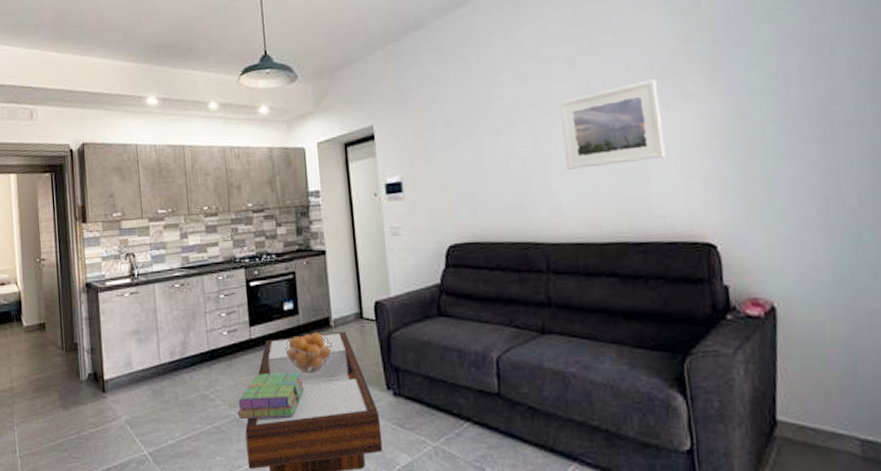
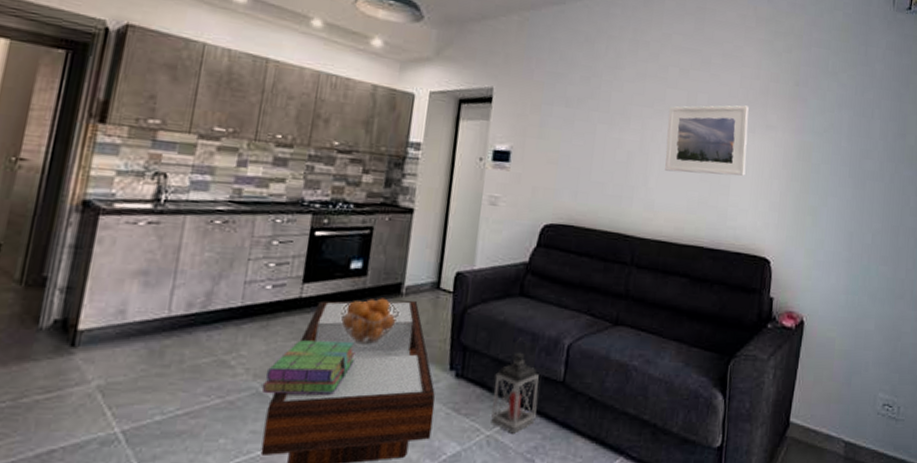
lantern: none [430,355,478,445] -> present [491,338,539,434]

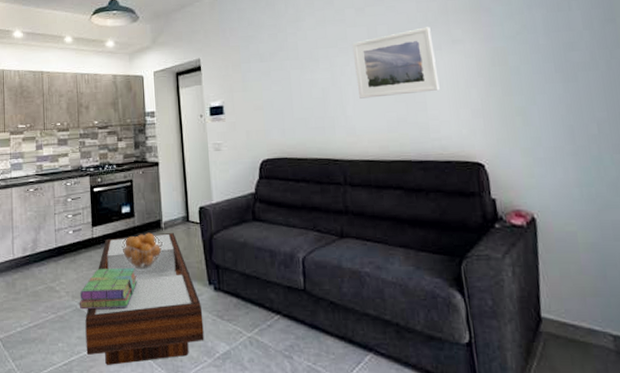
lantern: present [491,338,539,434] -> none [246,255,287,335]

